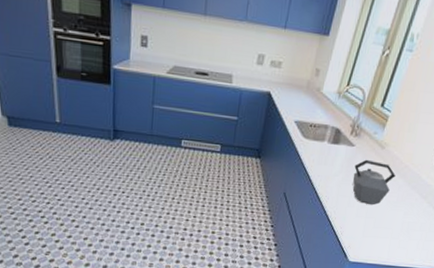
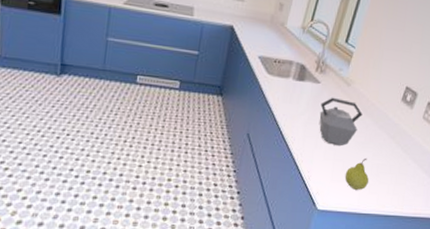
fruit: none [376,217,399,245] -> present [345,159,369,190]

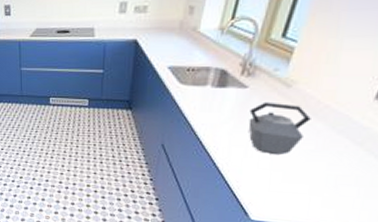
fruit: present [345,159,369,190] -> none [287,169,322,203]

